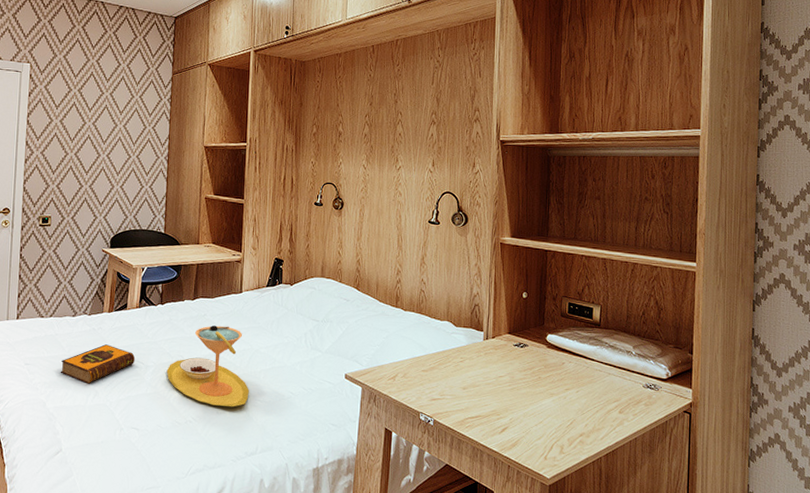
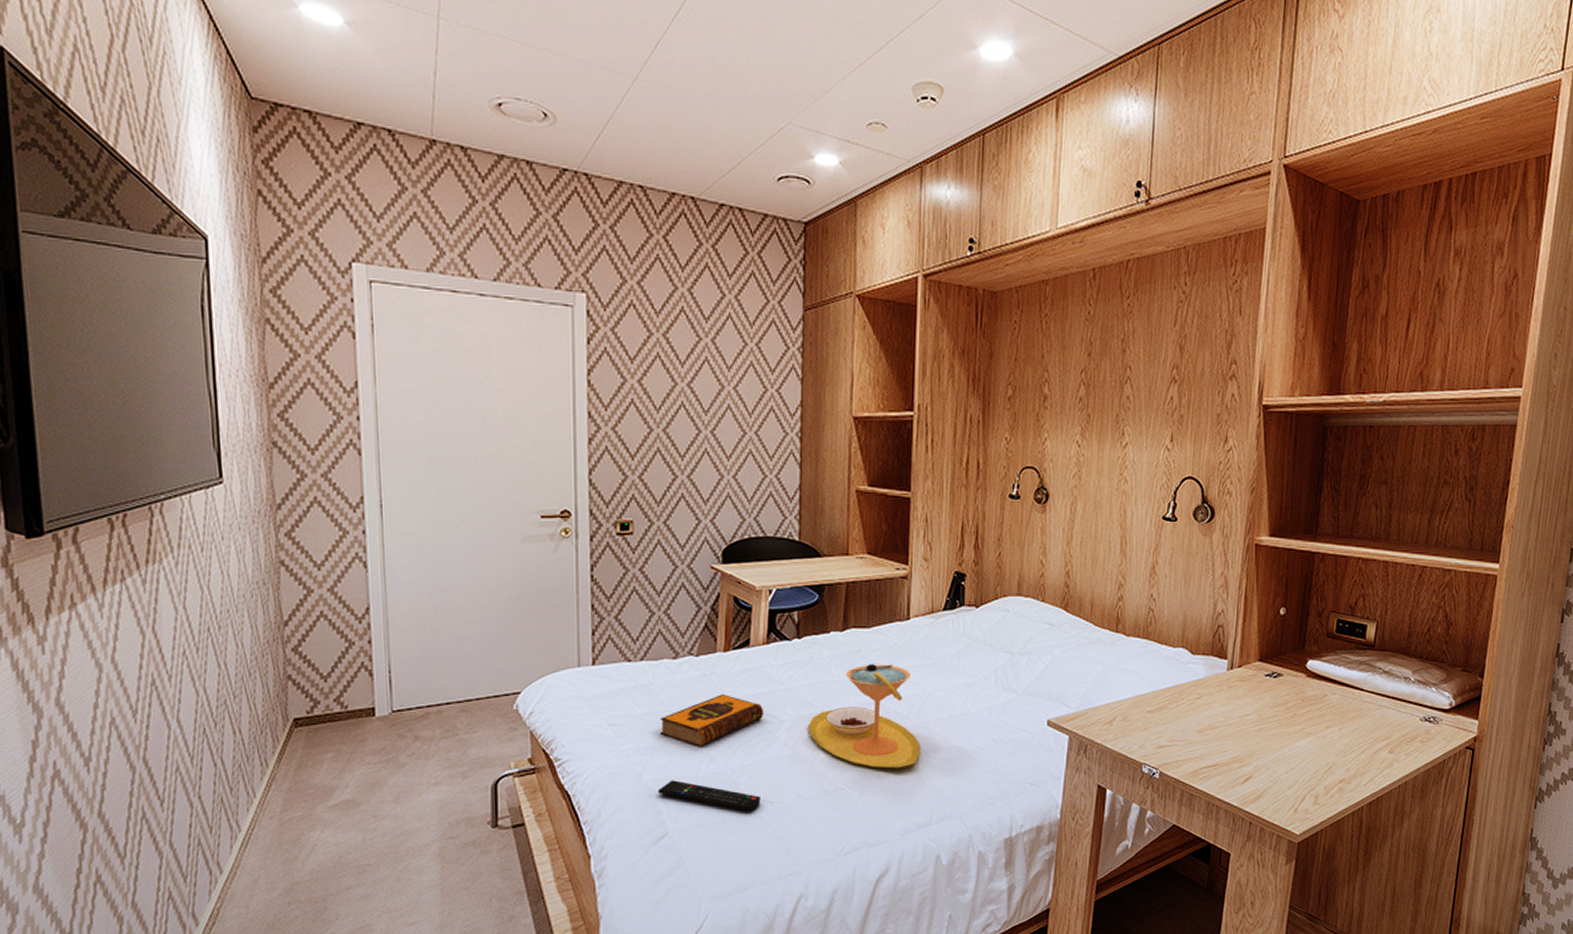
remote control: none [56,408,130,435] -> present [658,780,761,811]

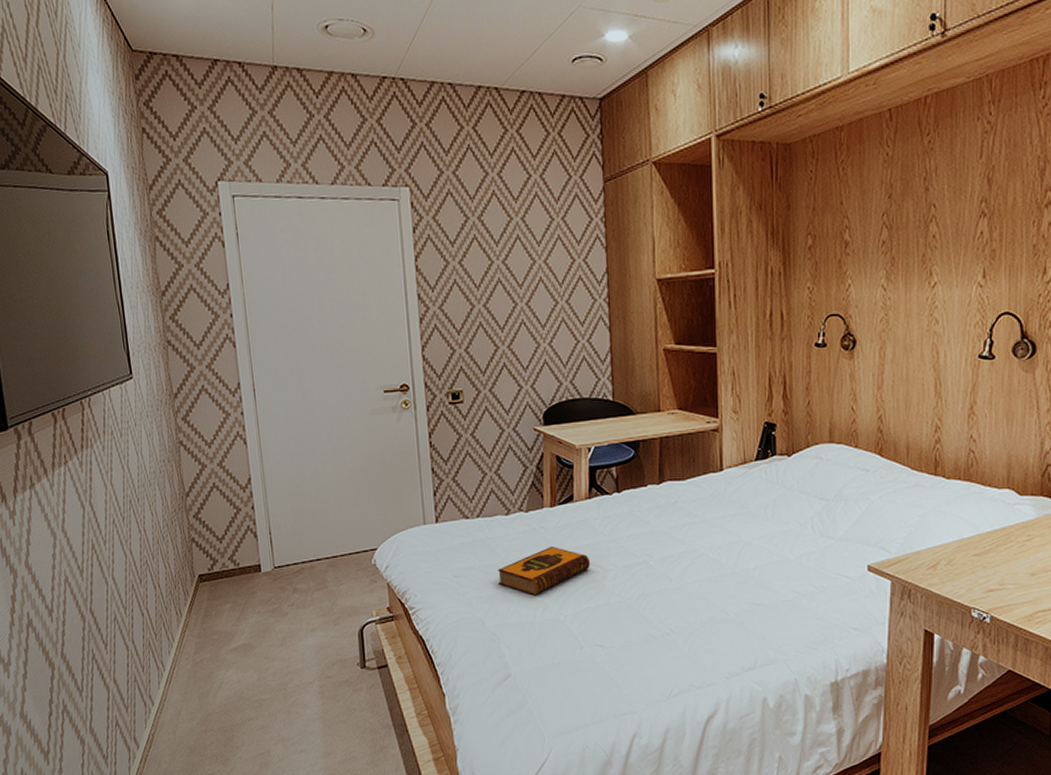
remote control: present [658,780,761,811] -> none [500,626,592,654]
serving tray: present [808,664,921,768] -> none [632,514,741,614]

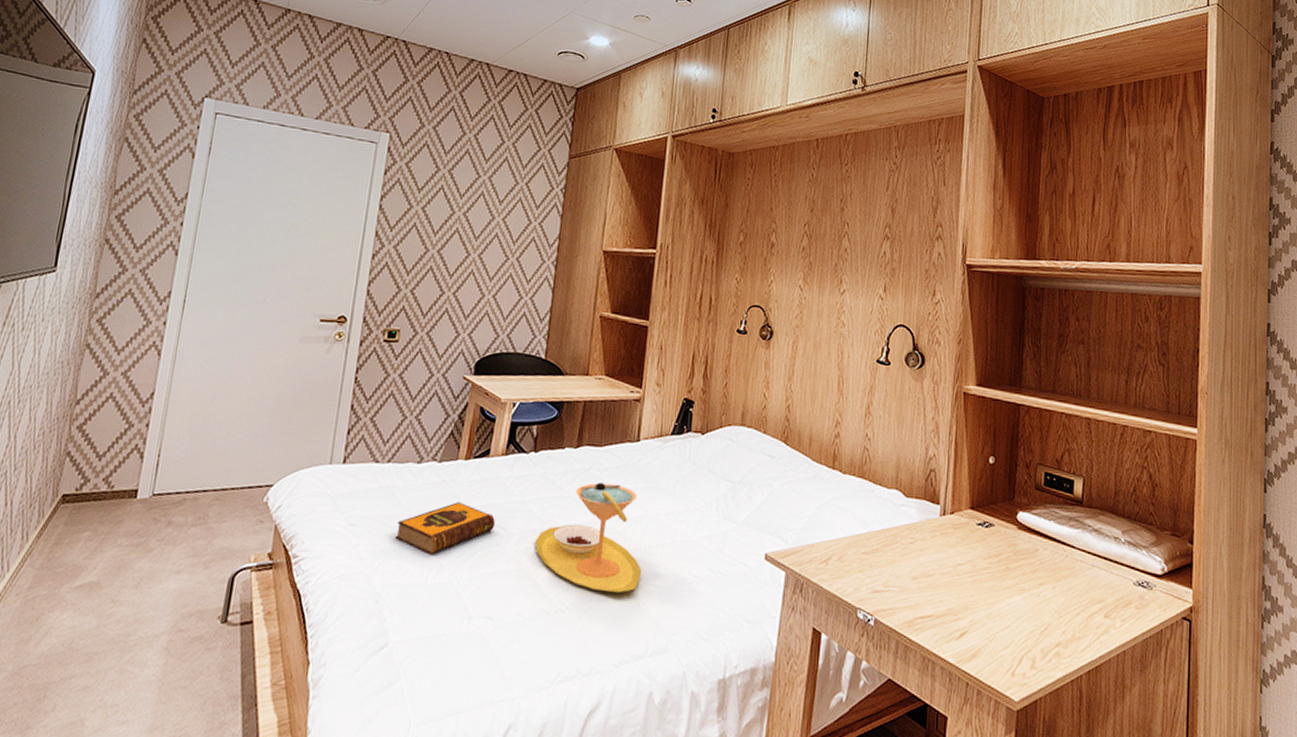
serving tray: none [632,514,741,614] -> present [535,482,641,593]

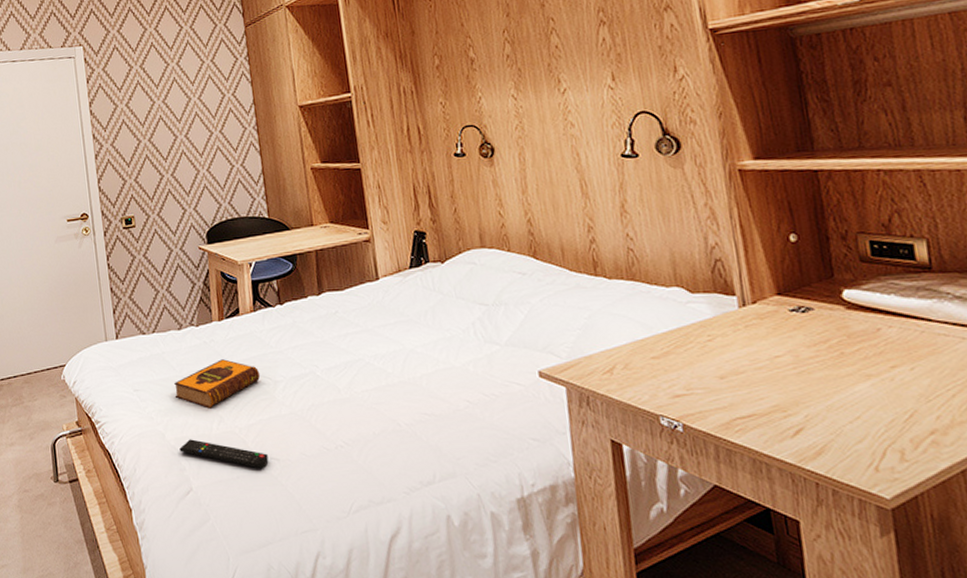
remote control: none [384,587,482,627] -> present [179,439,269,468]
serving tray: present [535,482,641,593] -> none [300,323,412,425]

